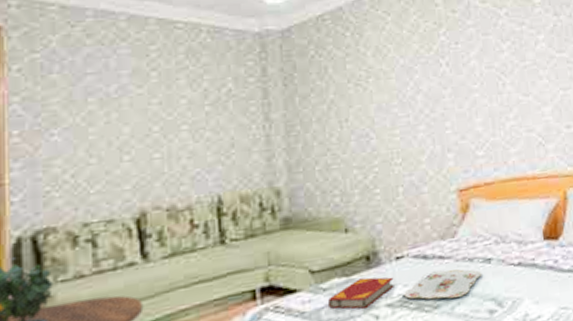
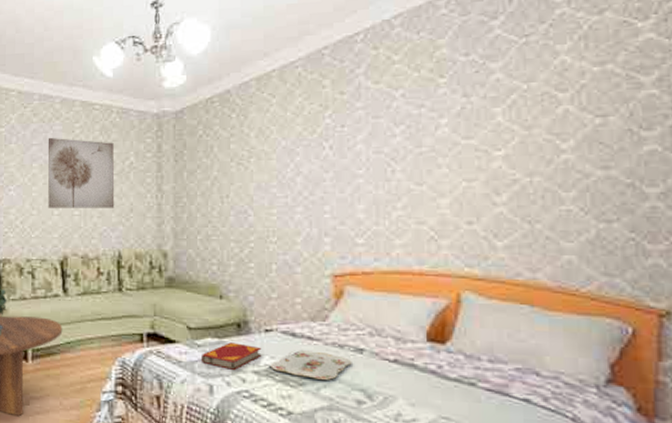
wall art: none [109,63,210,153] -> present [47,137,115,208]

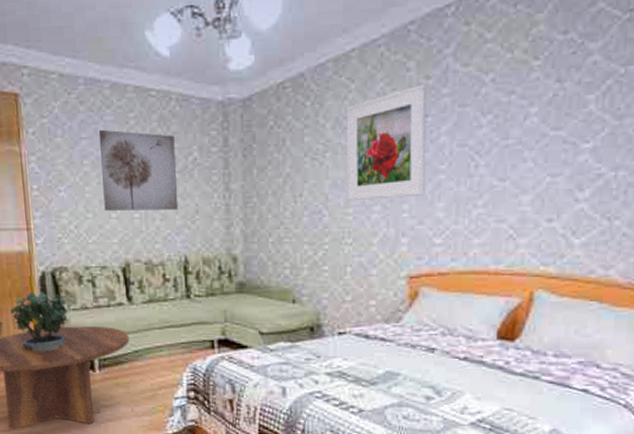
hardback book: present [200,342,262,370] -> none [273,346,335,372]
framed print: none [268,99,345,203] -> present [346,84,427,201]
serving tray: present [271,350,352,380] -> none [343,351,423,379]

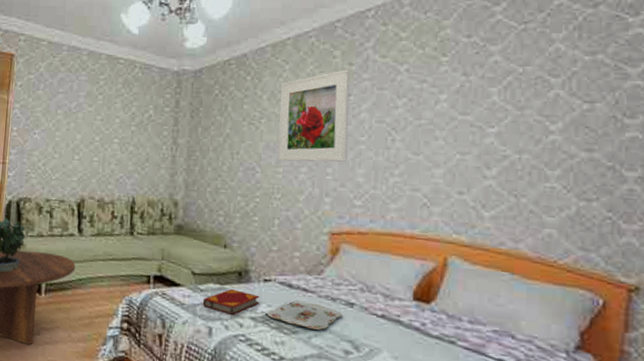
wall art: present [98,129,179,211] -> none [69,86,135,157]
hardback book: none [273,346,335,372] -> present [202,289,260,315]
serving tray: none [343,351,423,379] -> present [267,300,343,330]

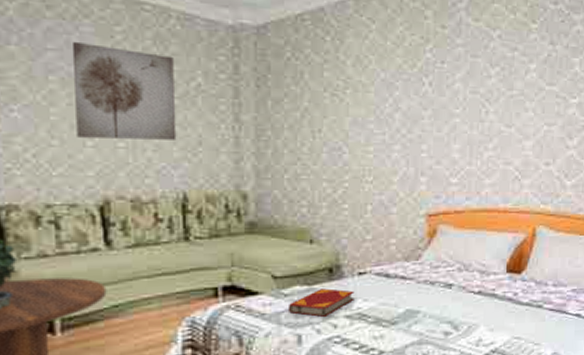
wall art: none [69,86,135,157] -> present [71,41,177,140]
serving tray: present [267,300,343,330] -> none [363,290,442,317]
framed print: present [278,69,350,162] -> none [366,32,443,140]

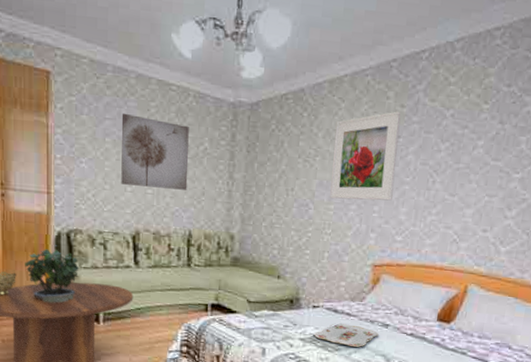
hardback book: present [287,288,355,317] -> none [257,315,309,337]
serving tray: none [363,290,442,317] -> present [314,323,379,347]
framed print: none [366,32,443,140] -> present [330,111,402,201]

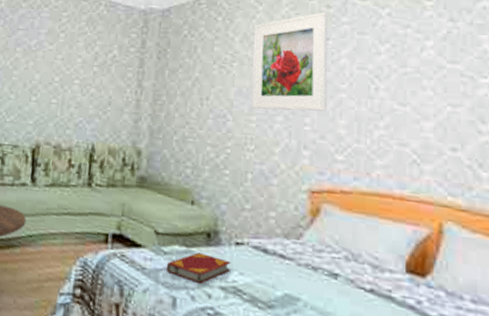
wall art: present [121,113,189,190] -> none [26,23,99,100]
hardback book: none [257,315,309,337] -> present [166,252,231,284]
serving tray: present [314,323,379,347] -> none [239,267,326,305]

